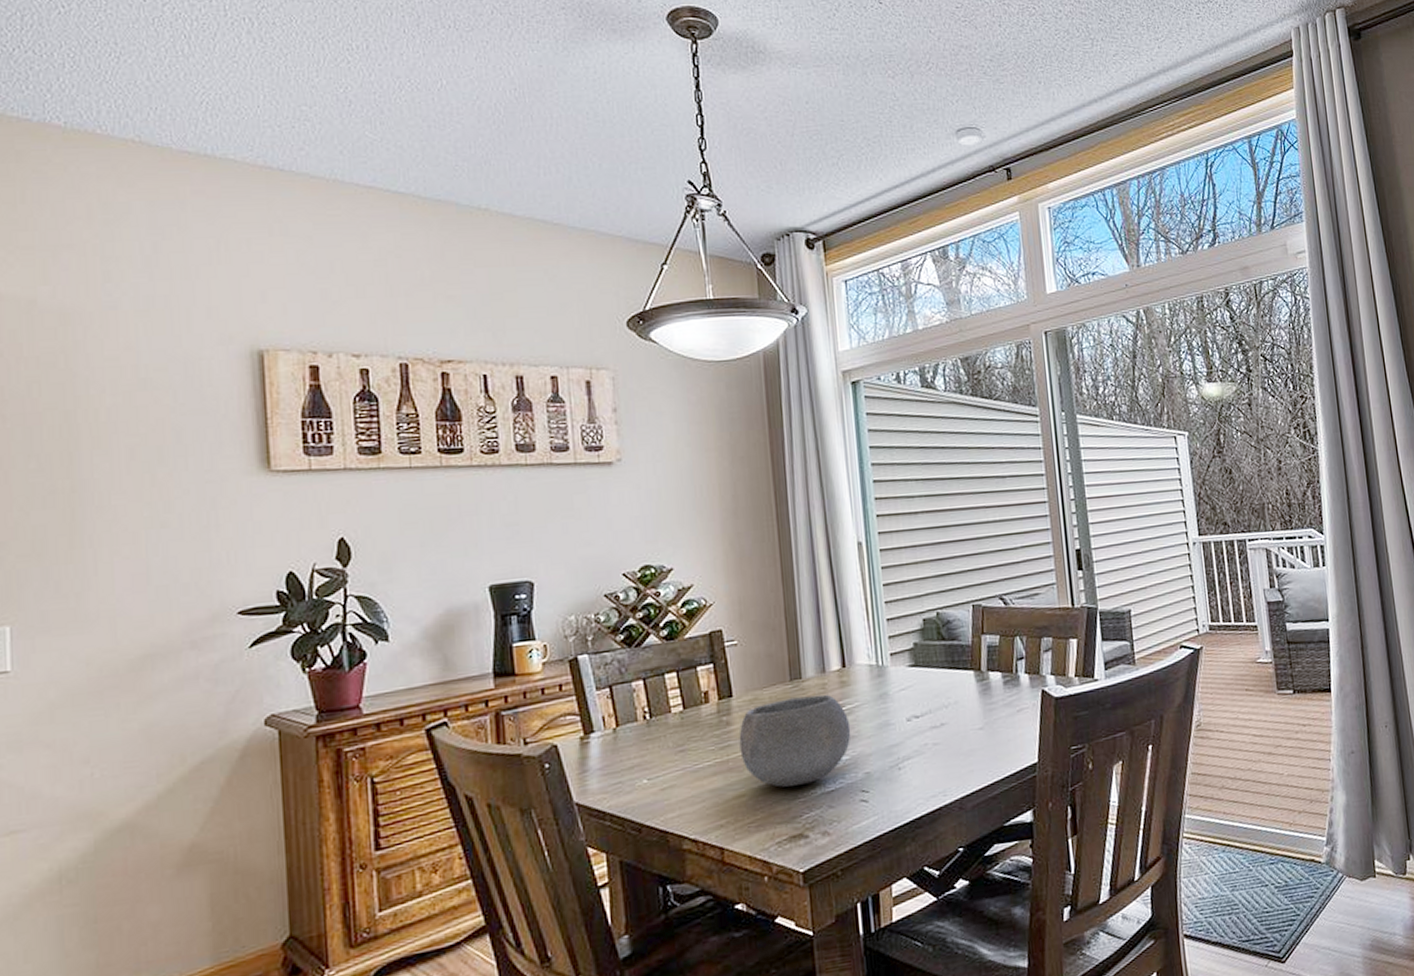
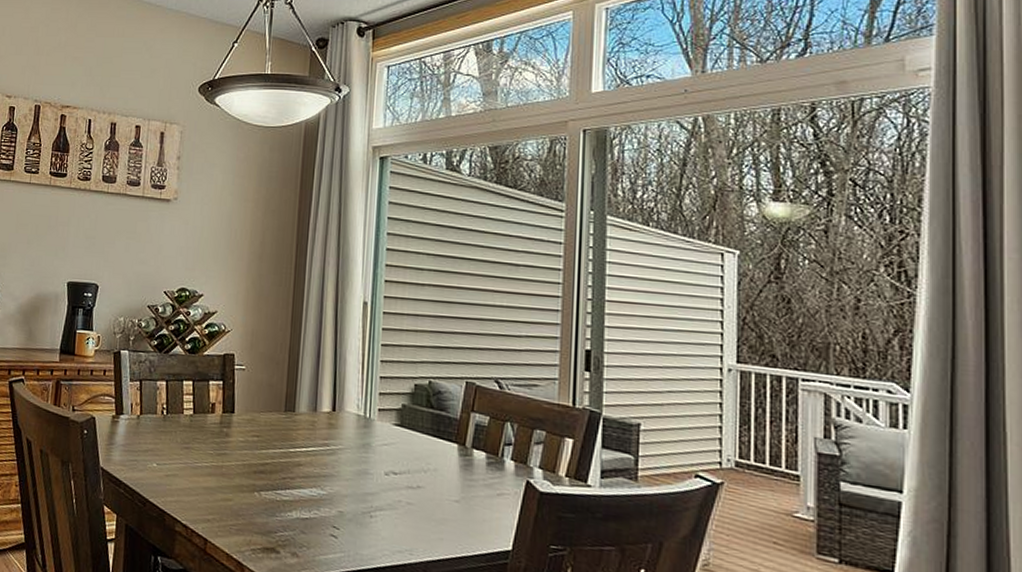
bowl: present [739,694,851,787] -> none [233,426,332,506]

